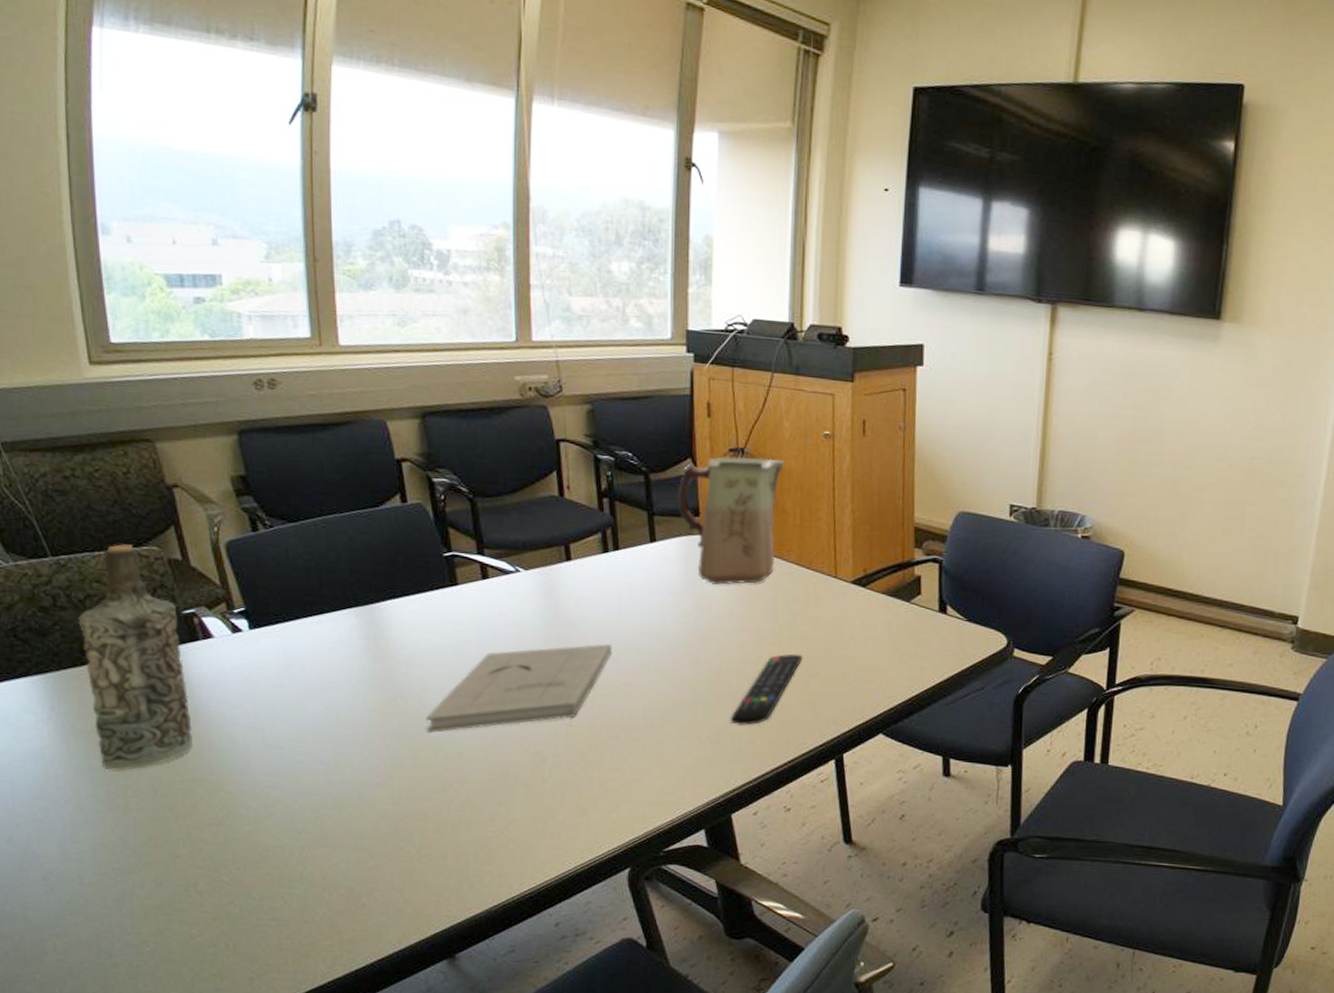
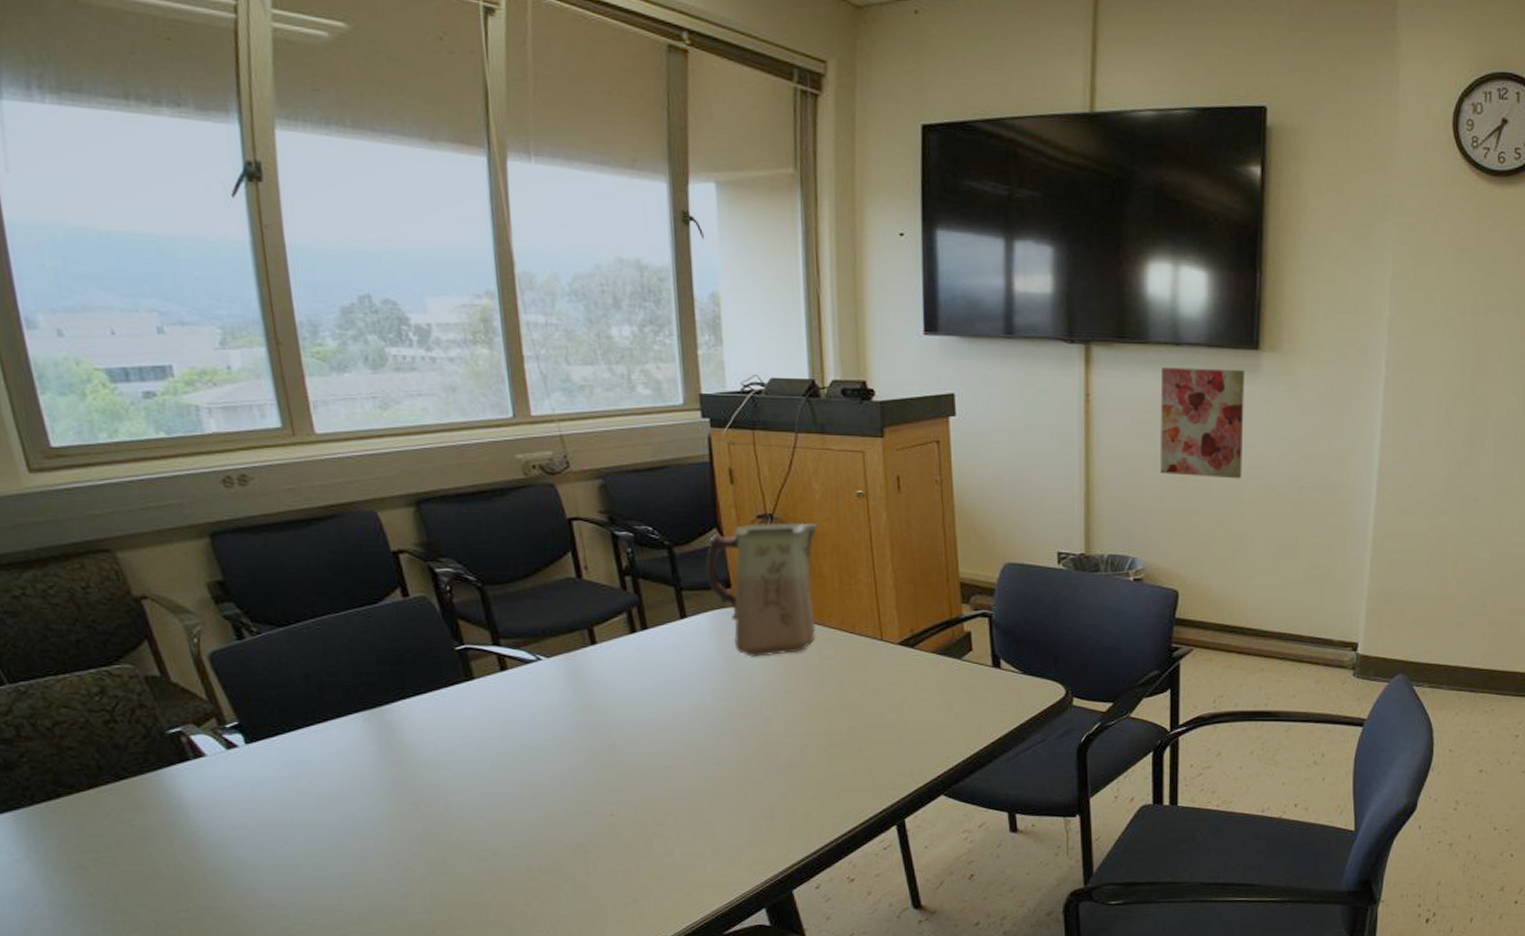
bottle: present [78,544,193,772] -> none [47,664,195,907]
book: present [425,644,613,734] -> none [452,728,651,836]
remote control: present [730,654,802,726] -> none [782,721,853,799]
wall art: none [1116,331,1204,446] -> present [1160,367,1244,479]

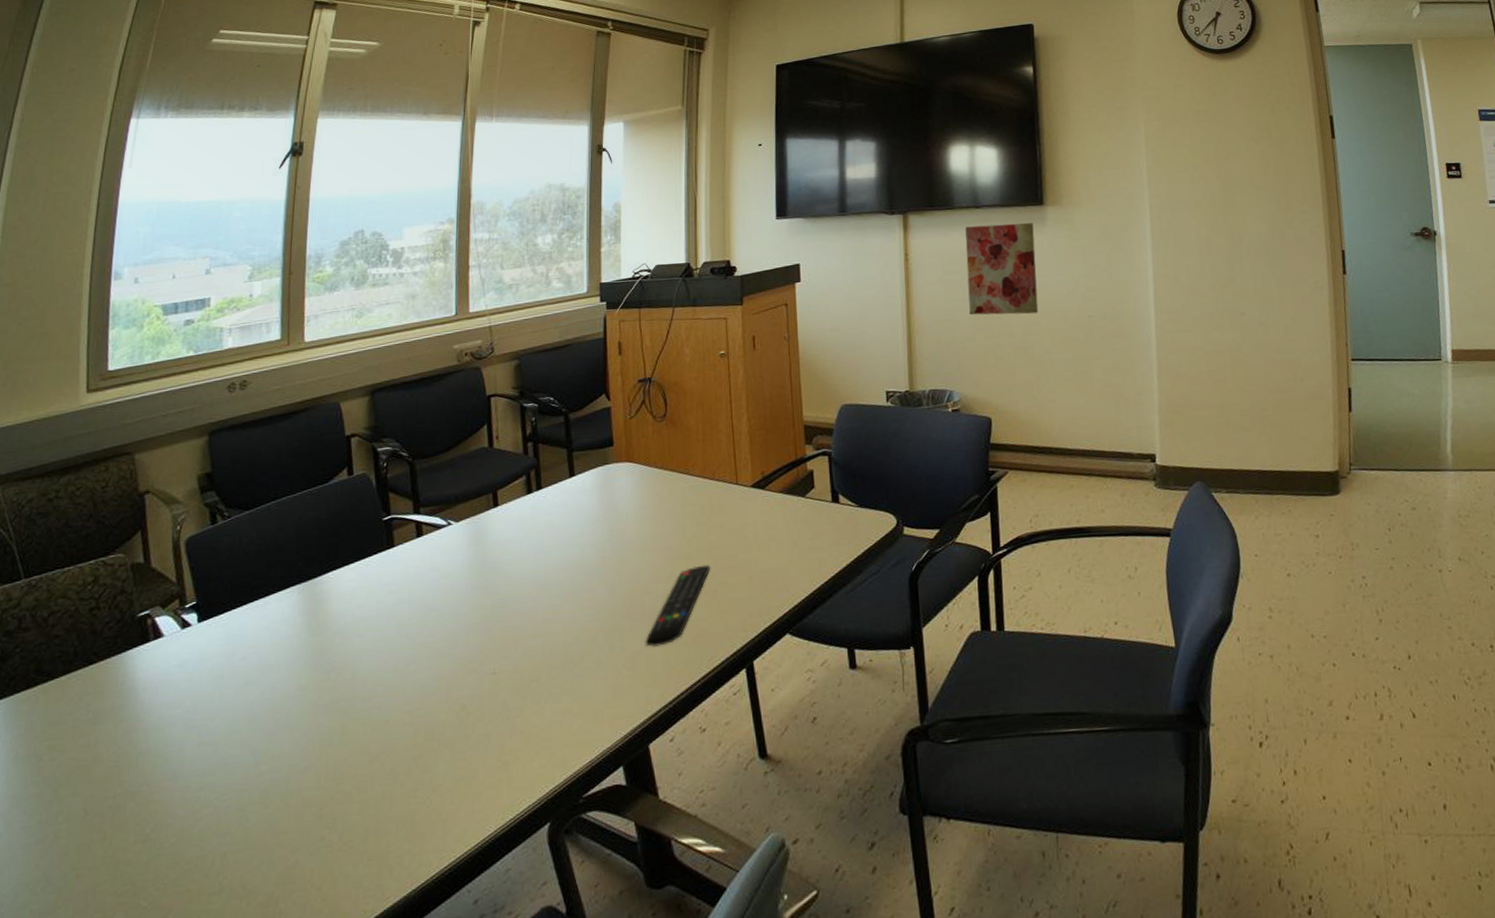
vase: present [705,522,818,657] -> none [593,382,688,508]
remote control: none [782,721,853,799] -> present [645,564,710,647]

